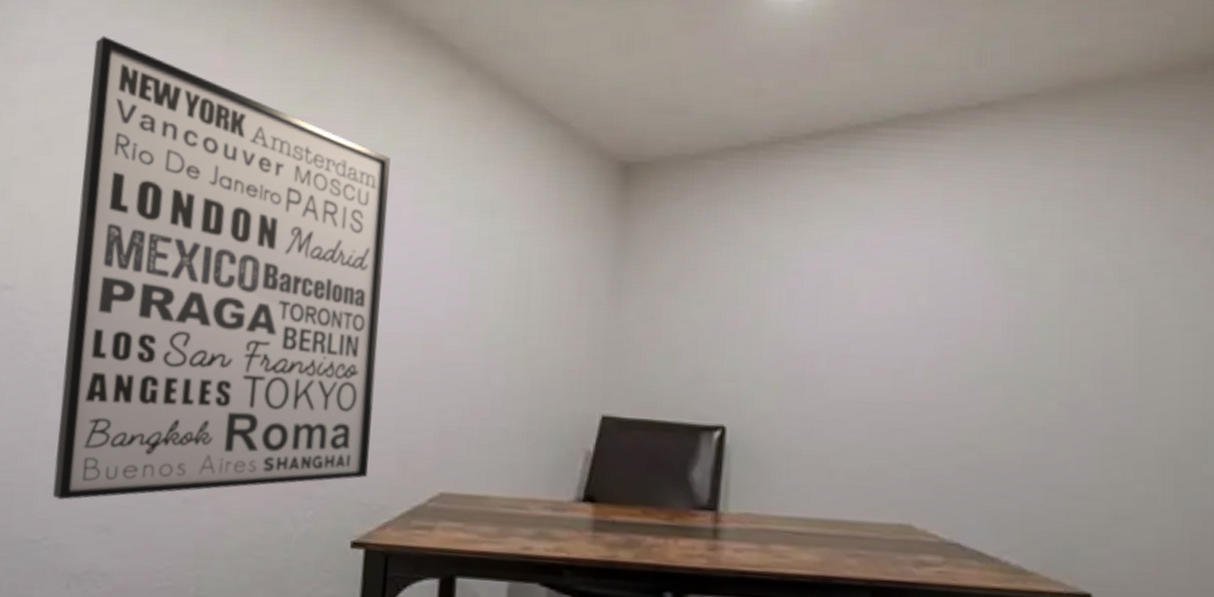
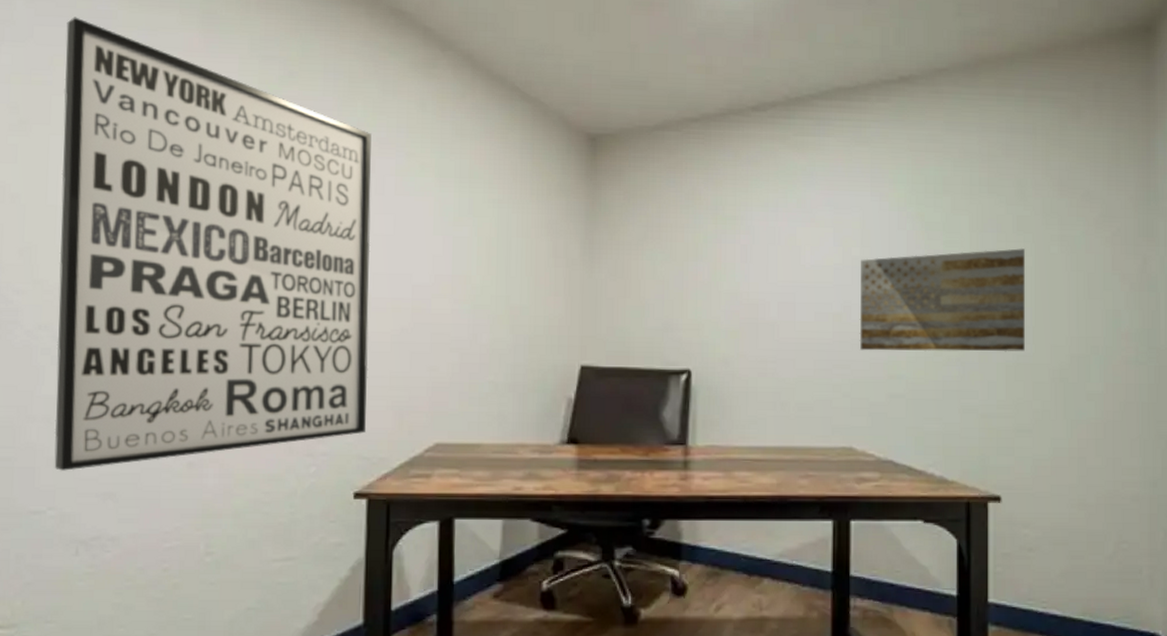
wall art: none [923,301,1128,424] -> present [859,247,1025,352]

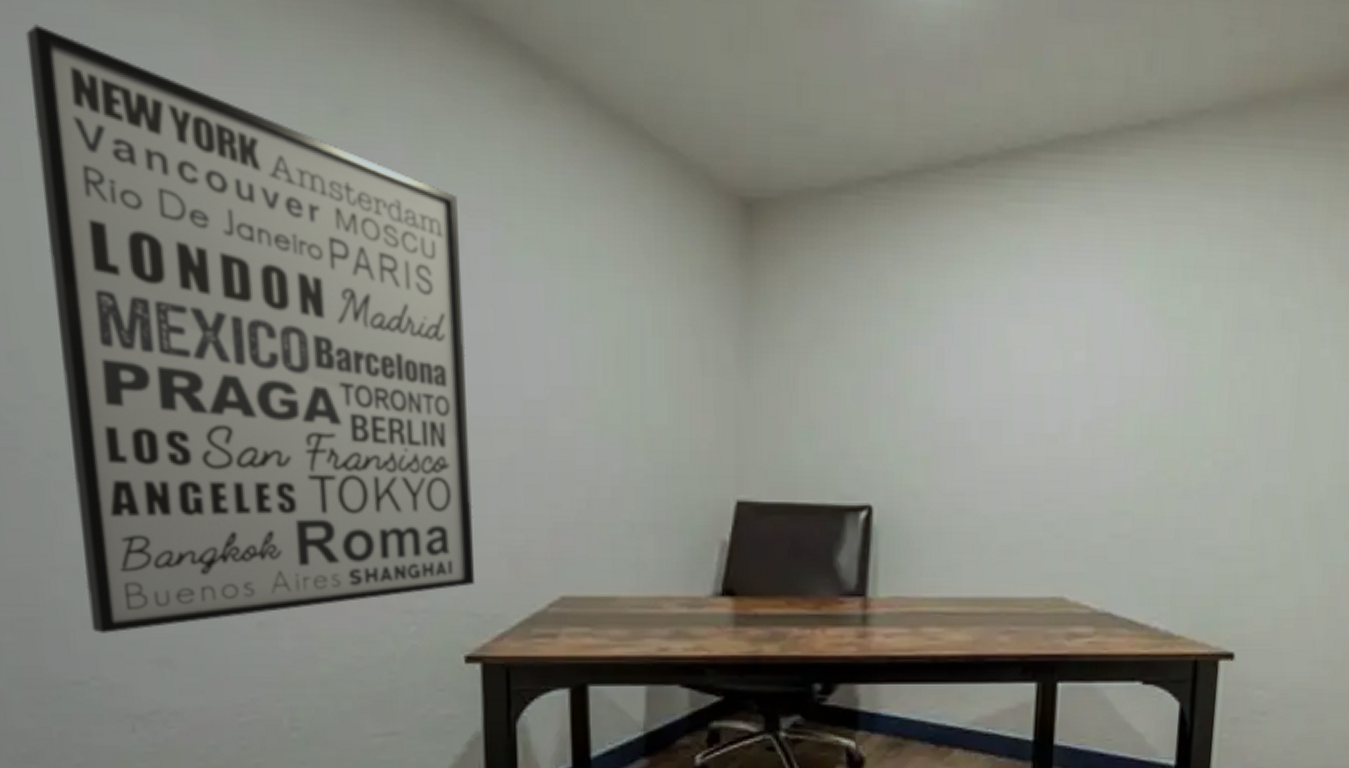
wall art: present [859,247,1025,352] -> none [1078,350,1288,482]

